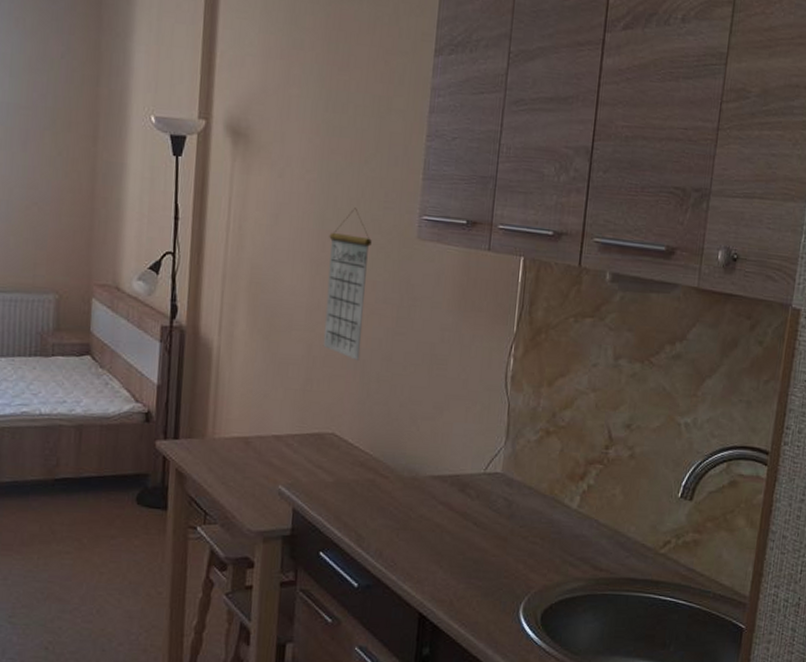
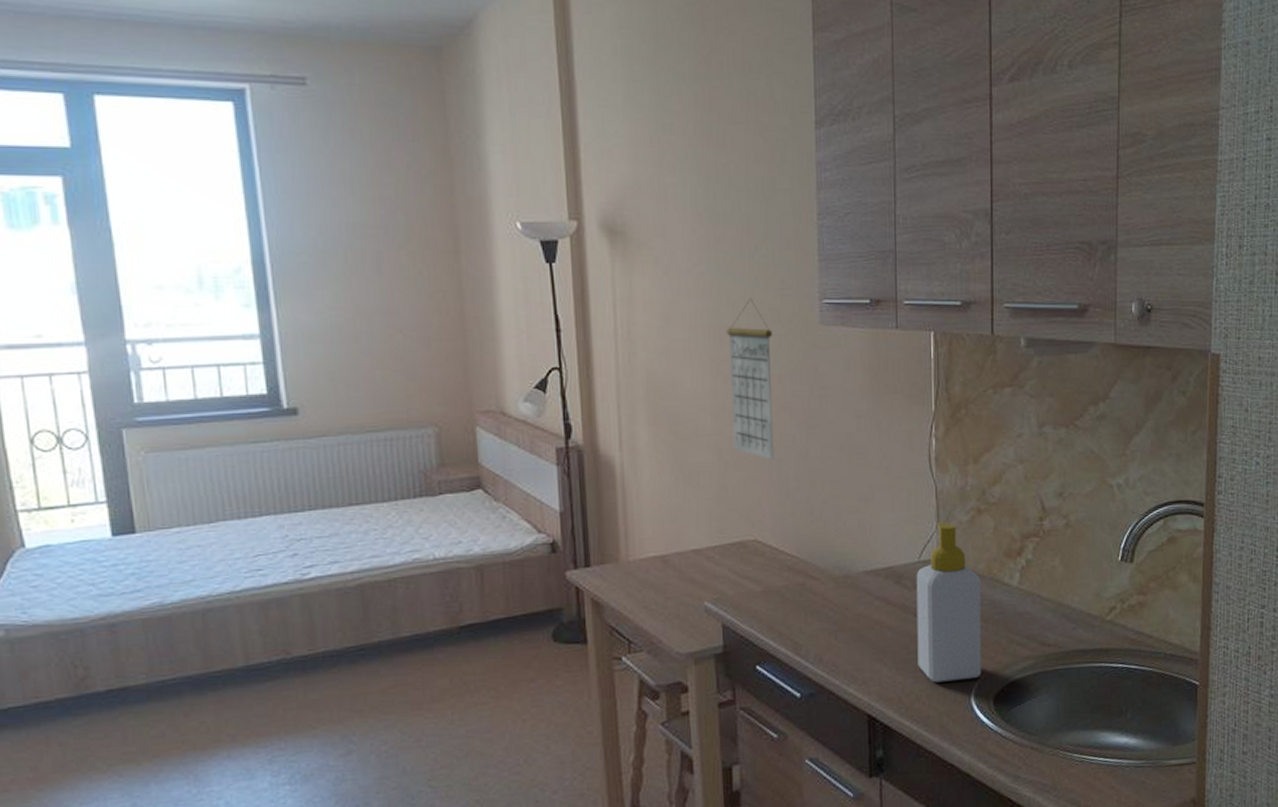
soap bottle: none [472,437,542,593] -> present [916,521,981,683]

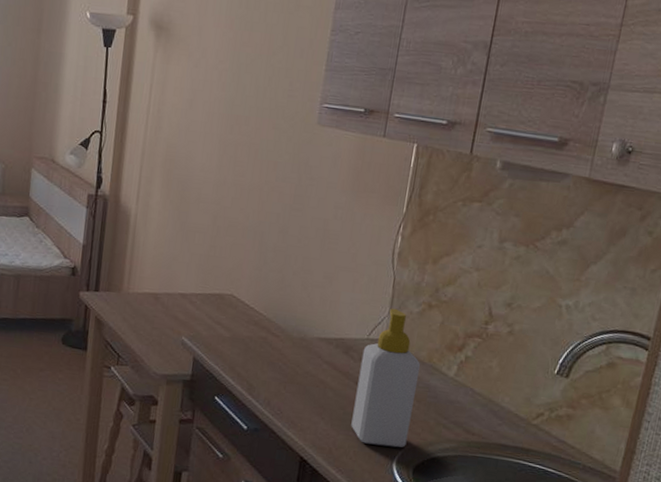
calendar: present [726,299,775,460] -> none [226,95,275,232]

